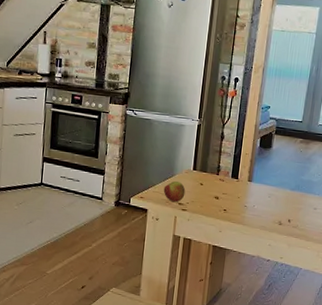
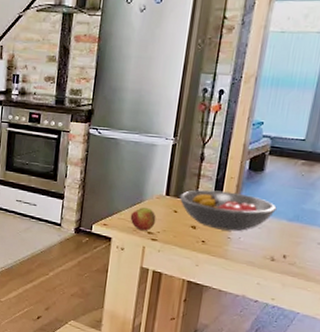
fruit bowl: none [204,164,282,201] -> present [179,189,277,232]

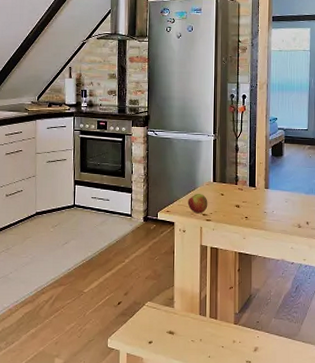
fruit bowl: present [179,189,277,232] -> none [223,174,296,206]

